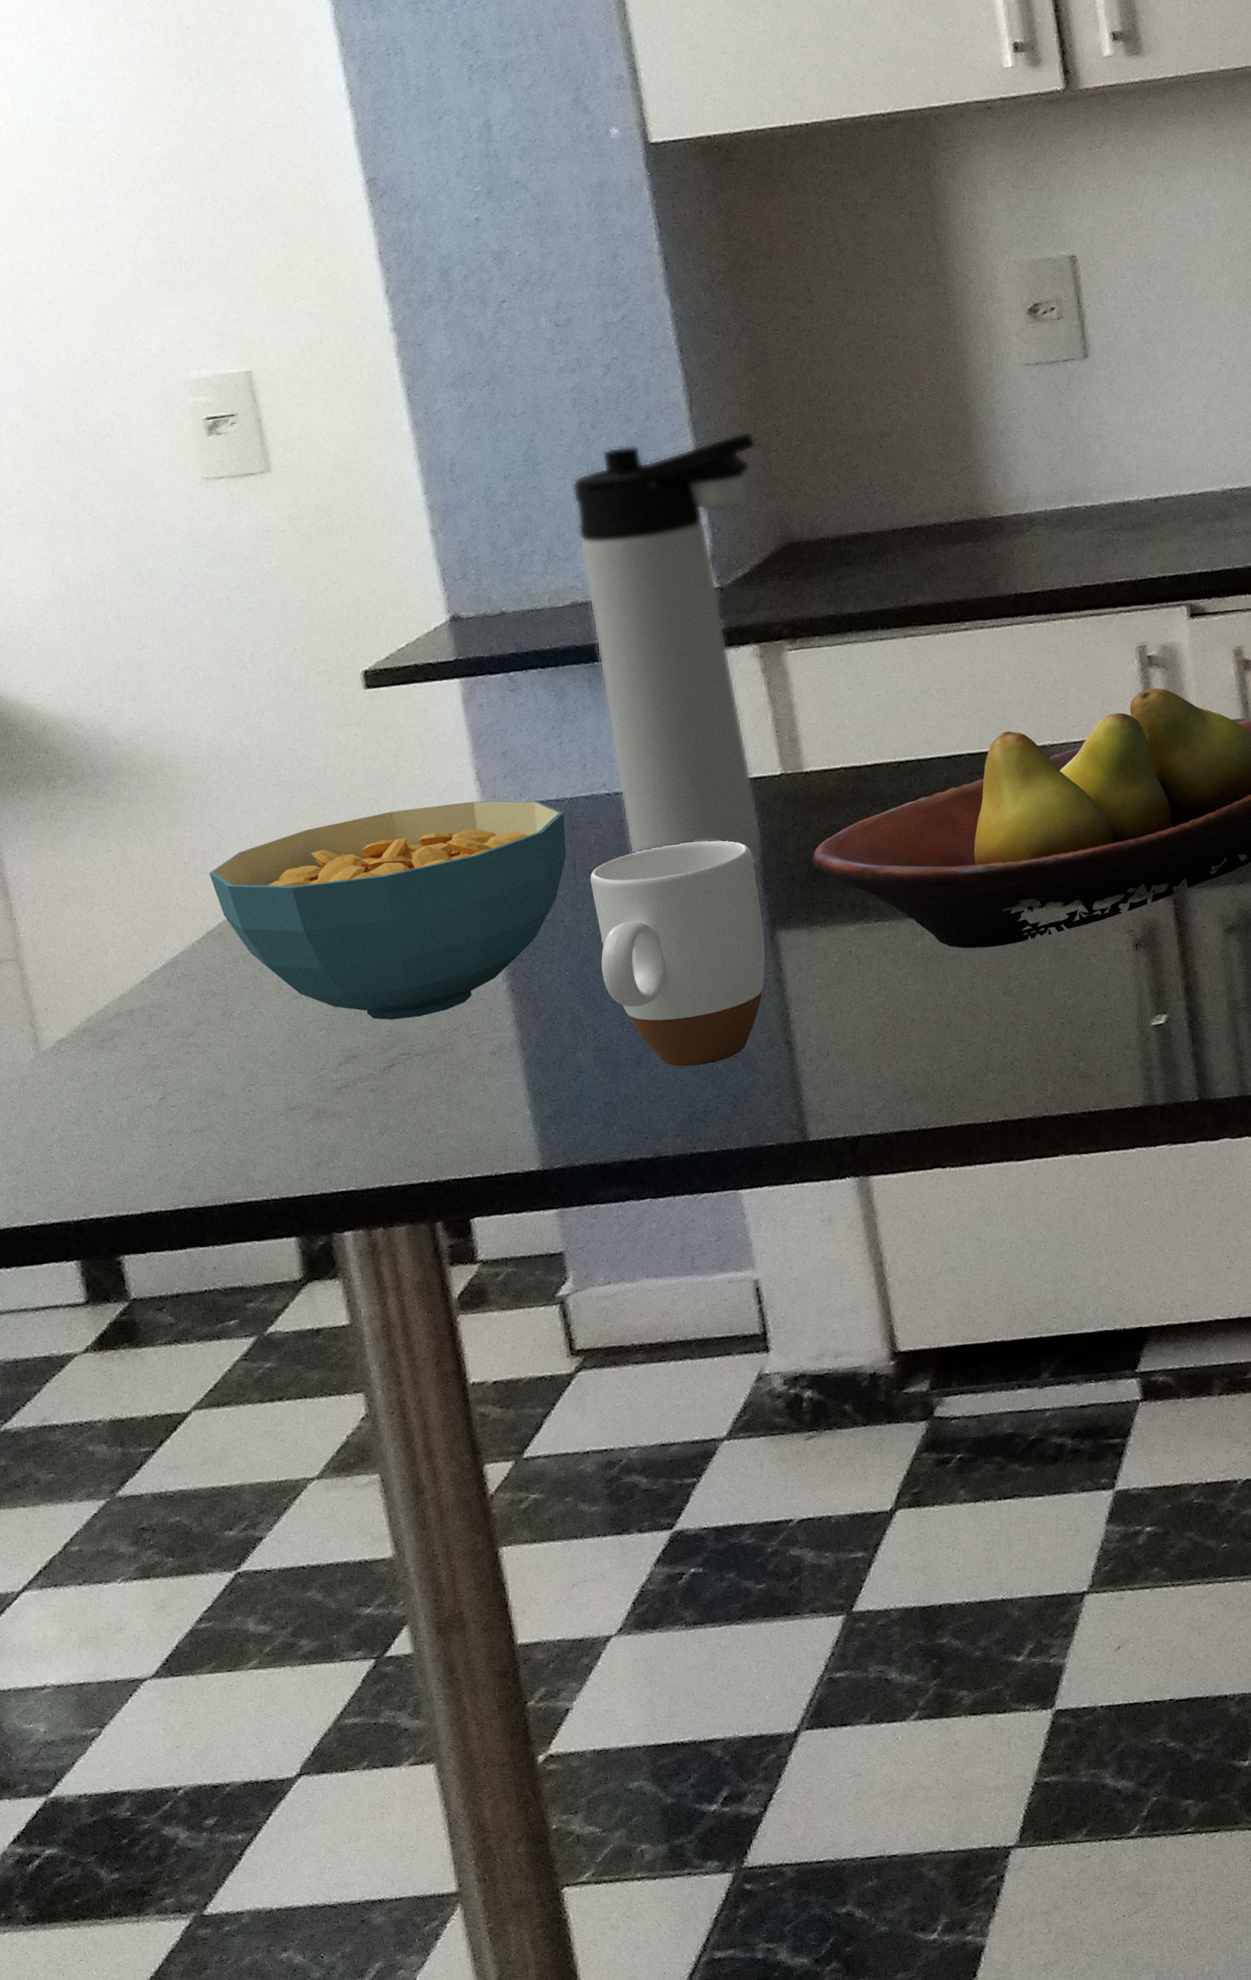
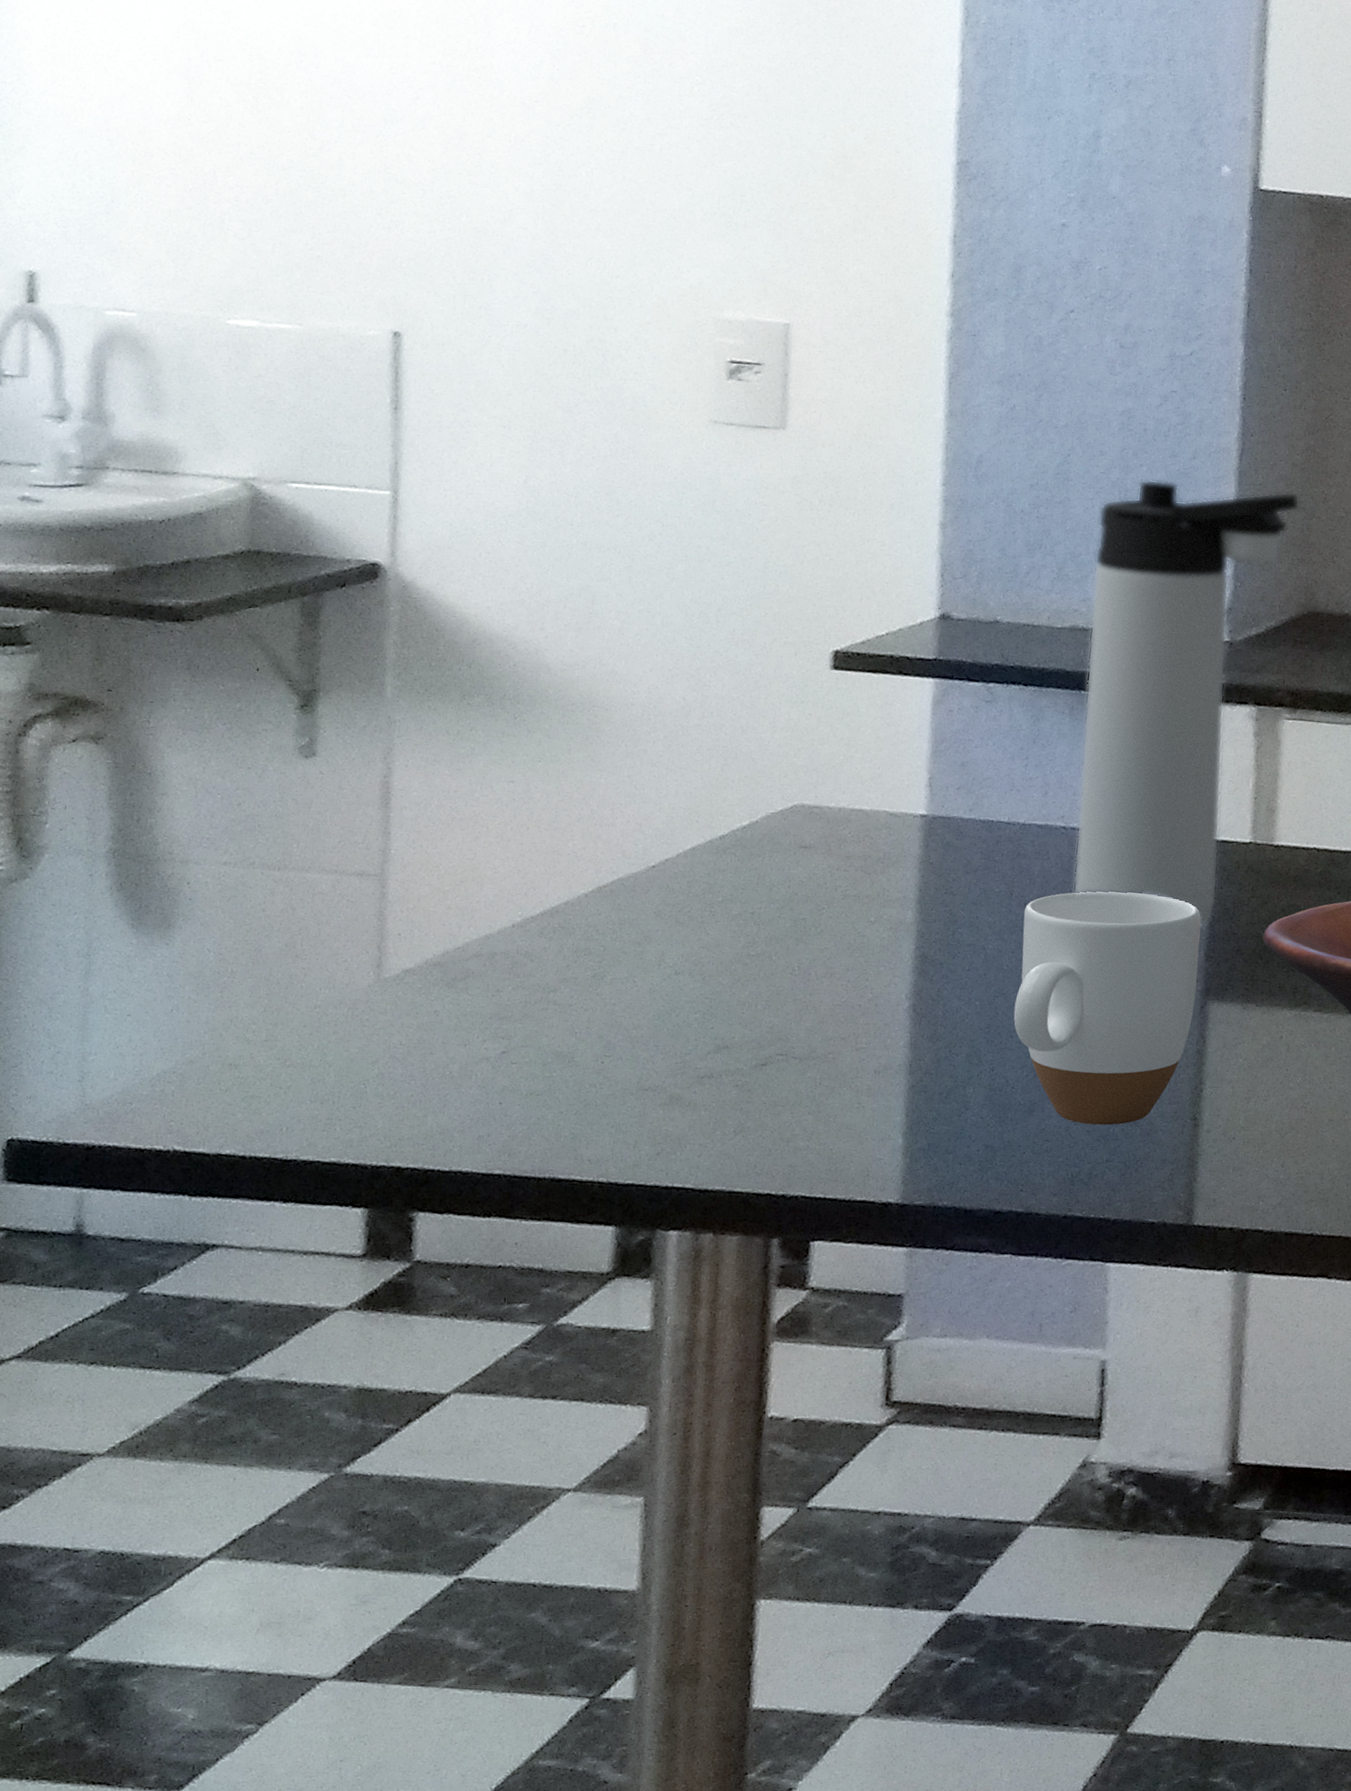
cereal bowl: present [208,800,566,1020] -> none [615,800,1013,1019]

